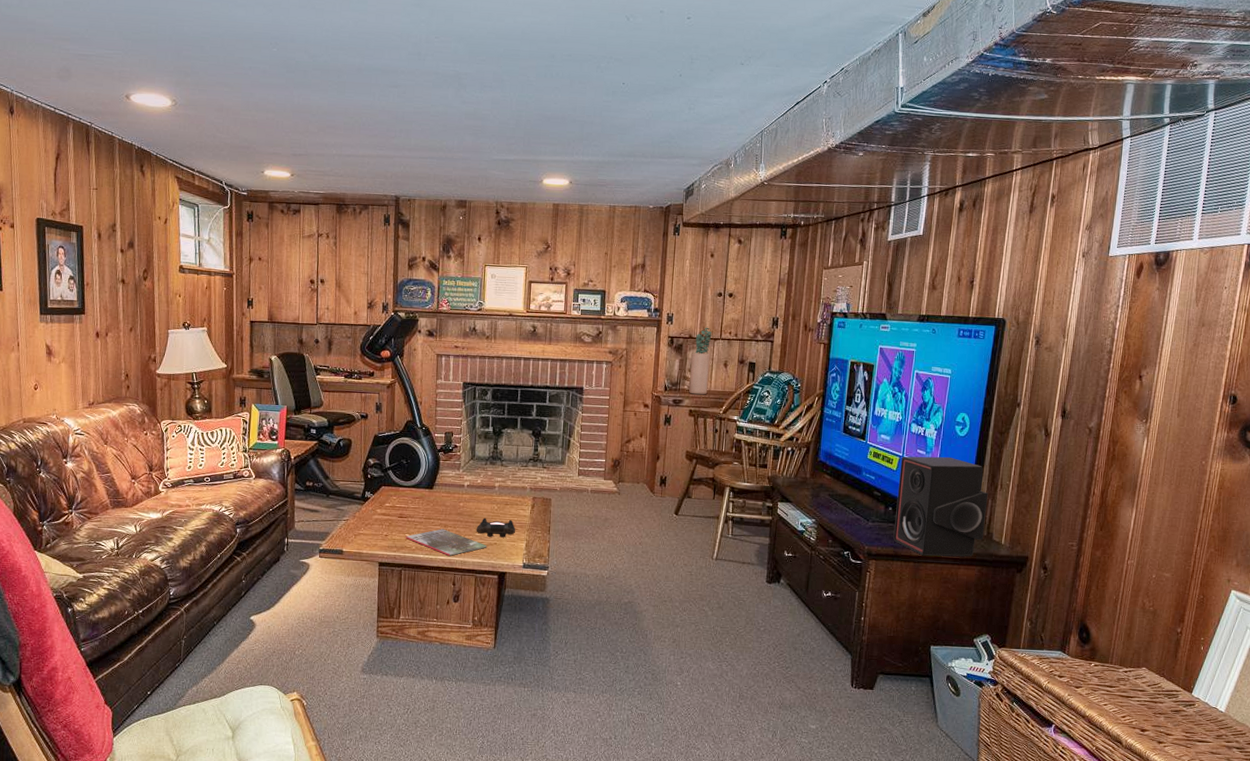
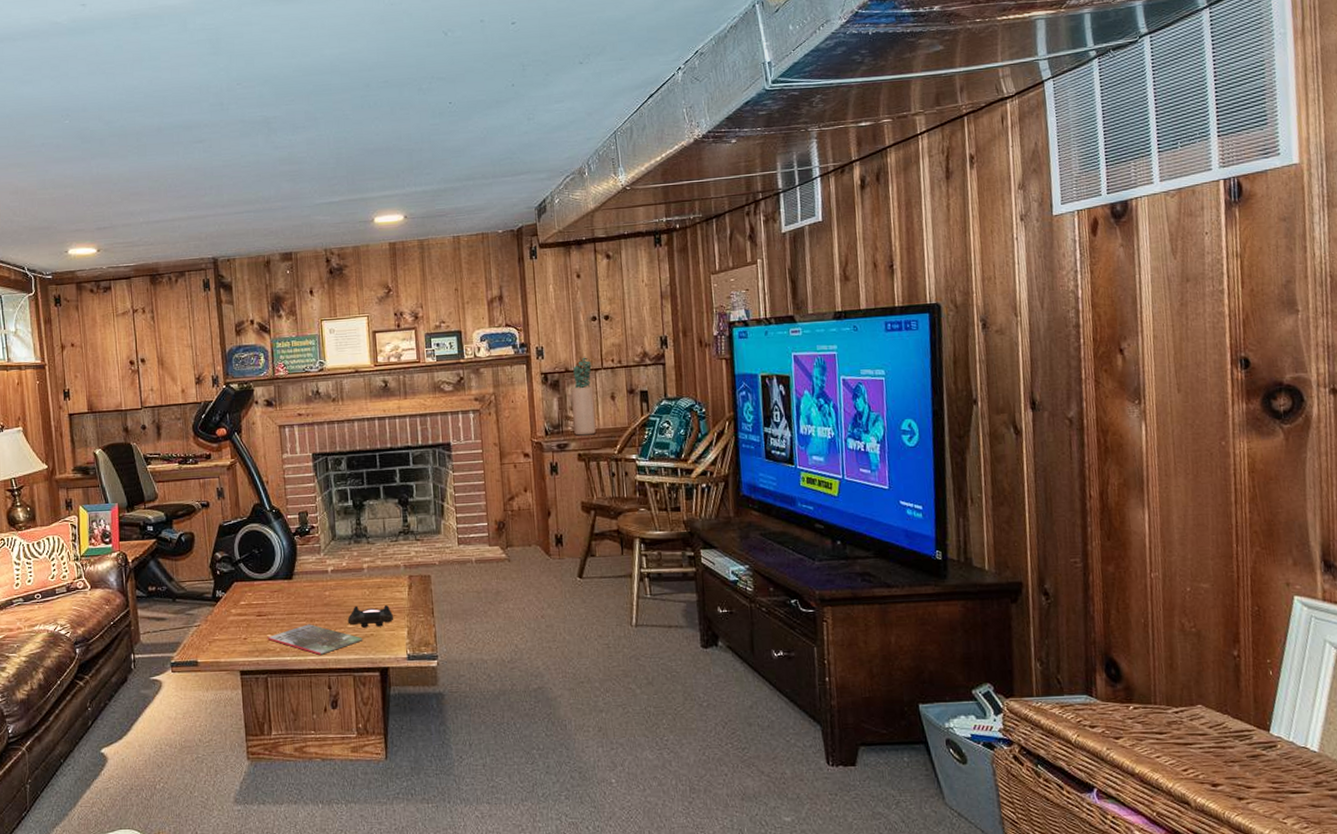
stereo: present [893,456,988,557] -> none [841,472,961,595]

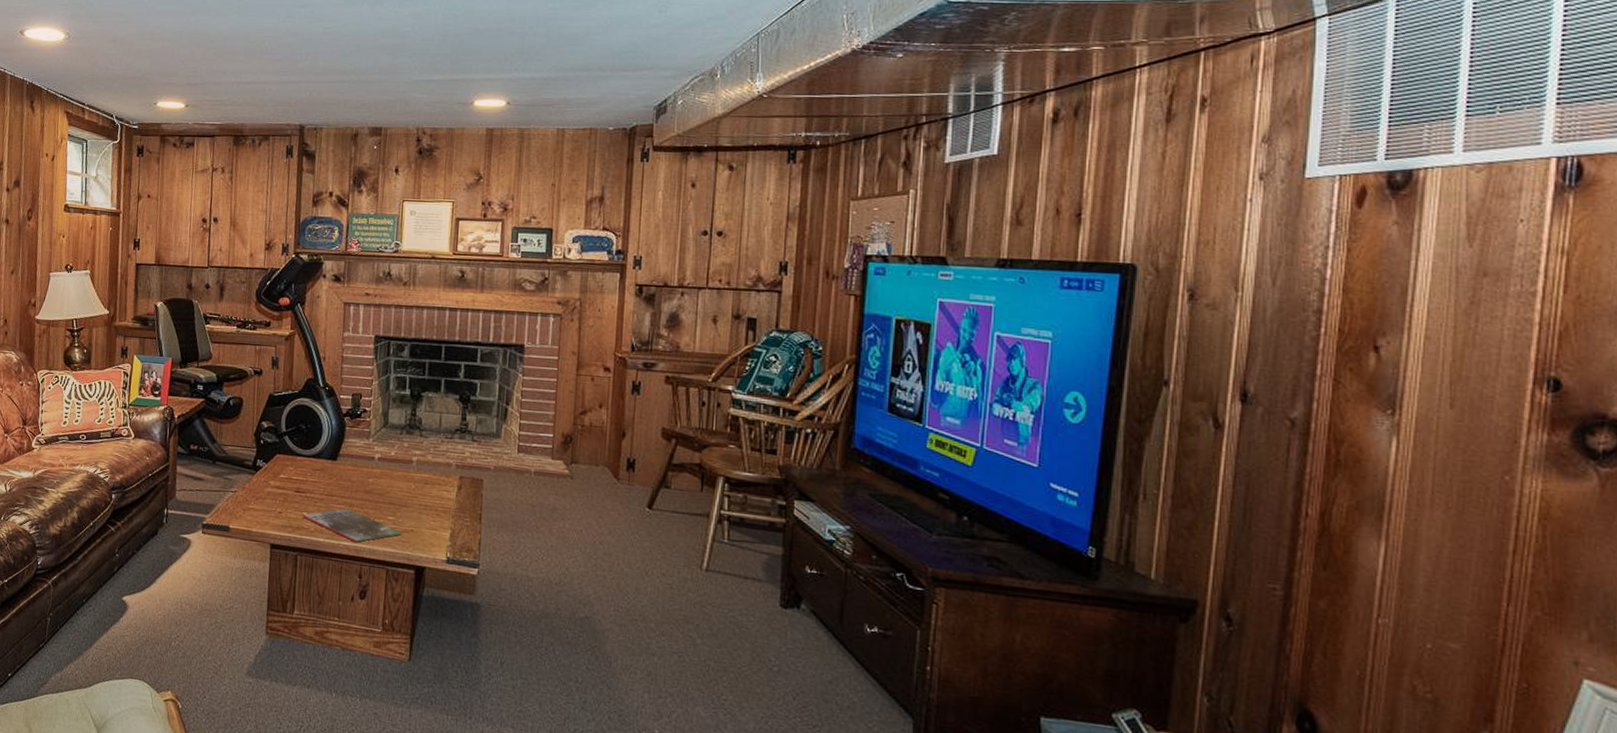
control: present [347,604,394,628] -> none [388,498,438,524]
vase: present [571,356,597,436] -> none [665,272,695,358]

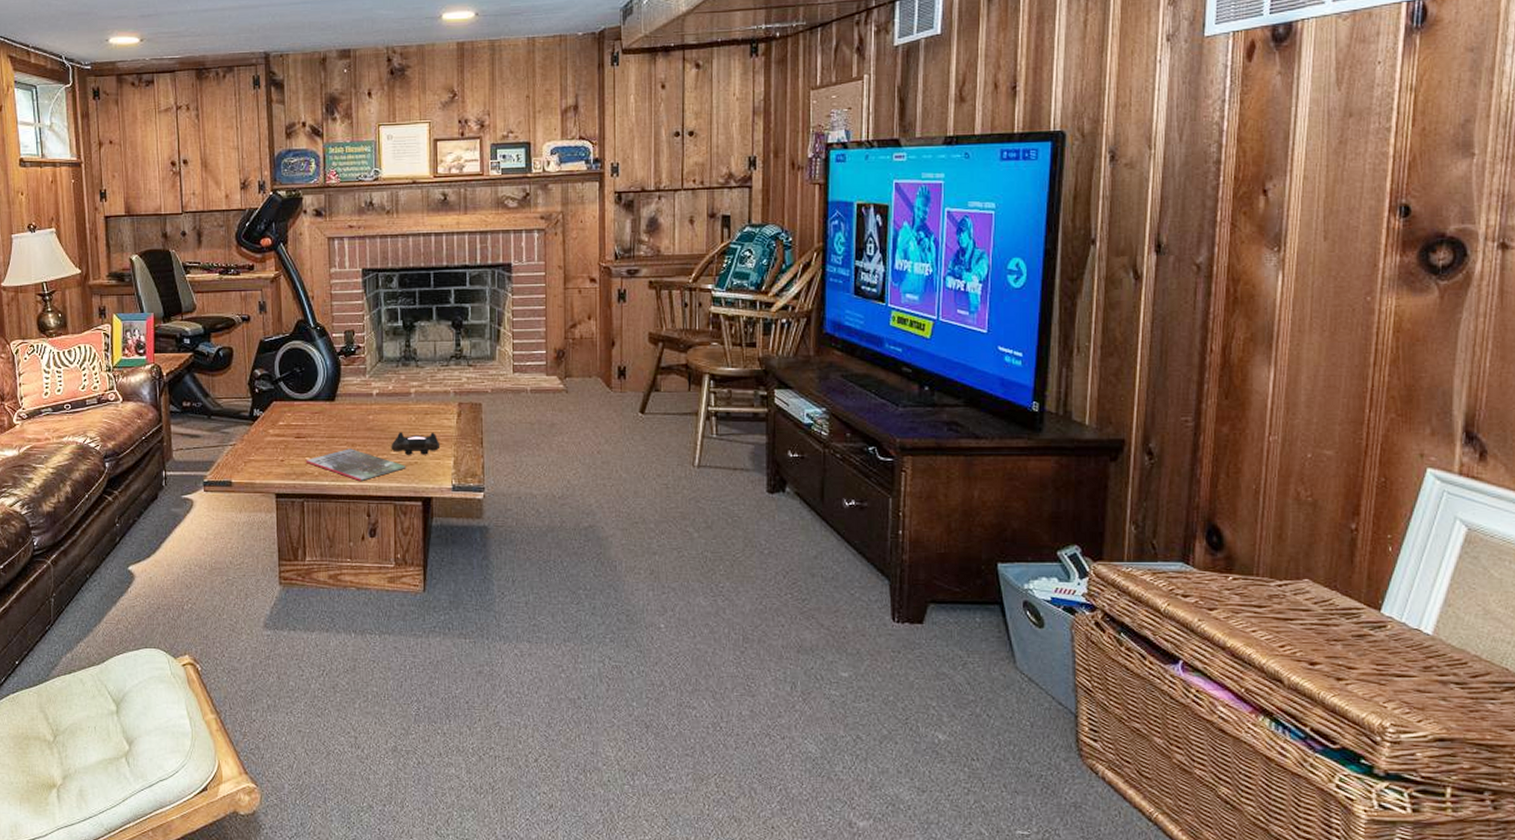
control: none [388,498,438,524] -> present [391,432,441,455]

